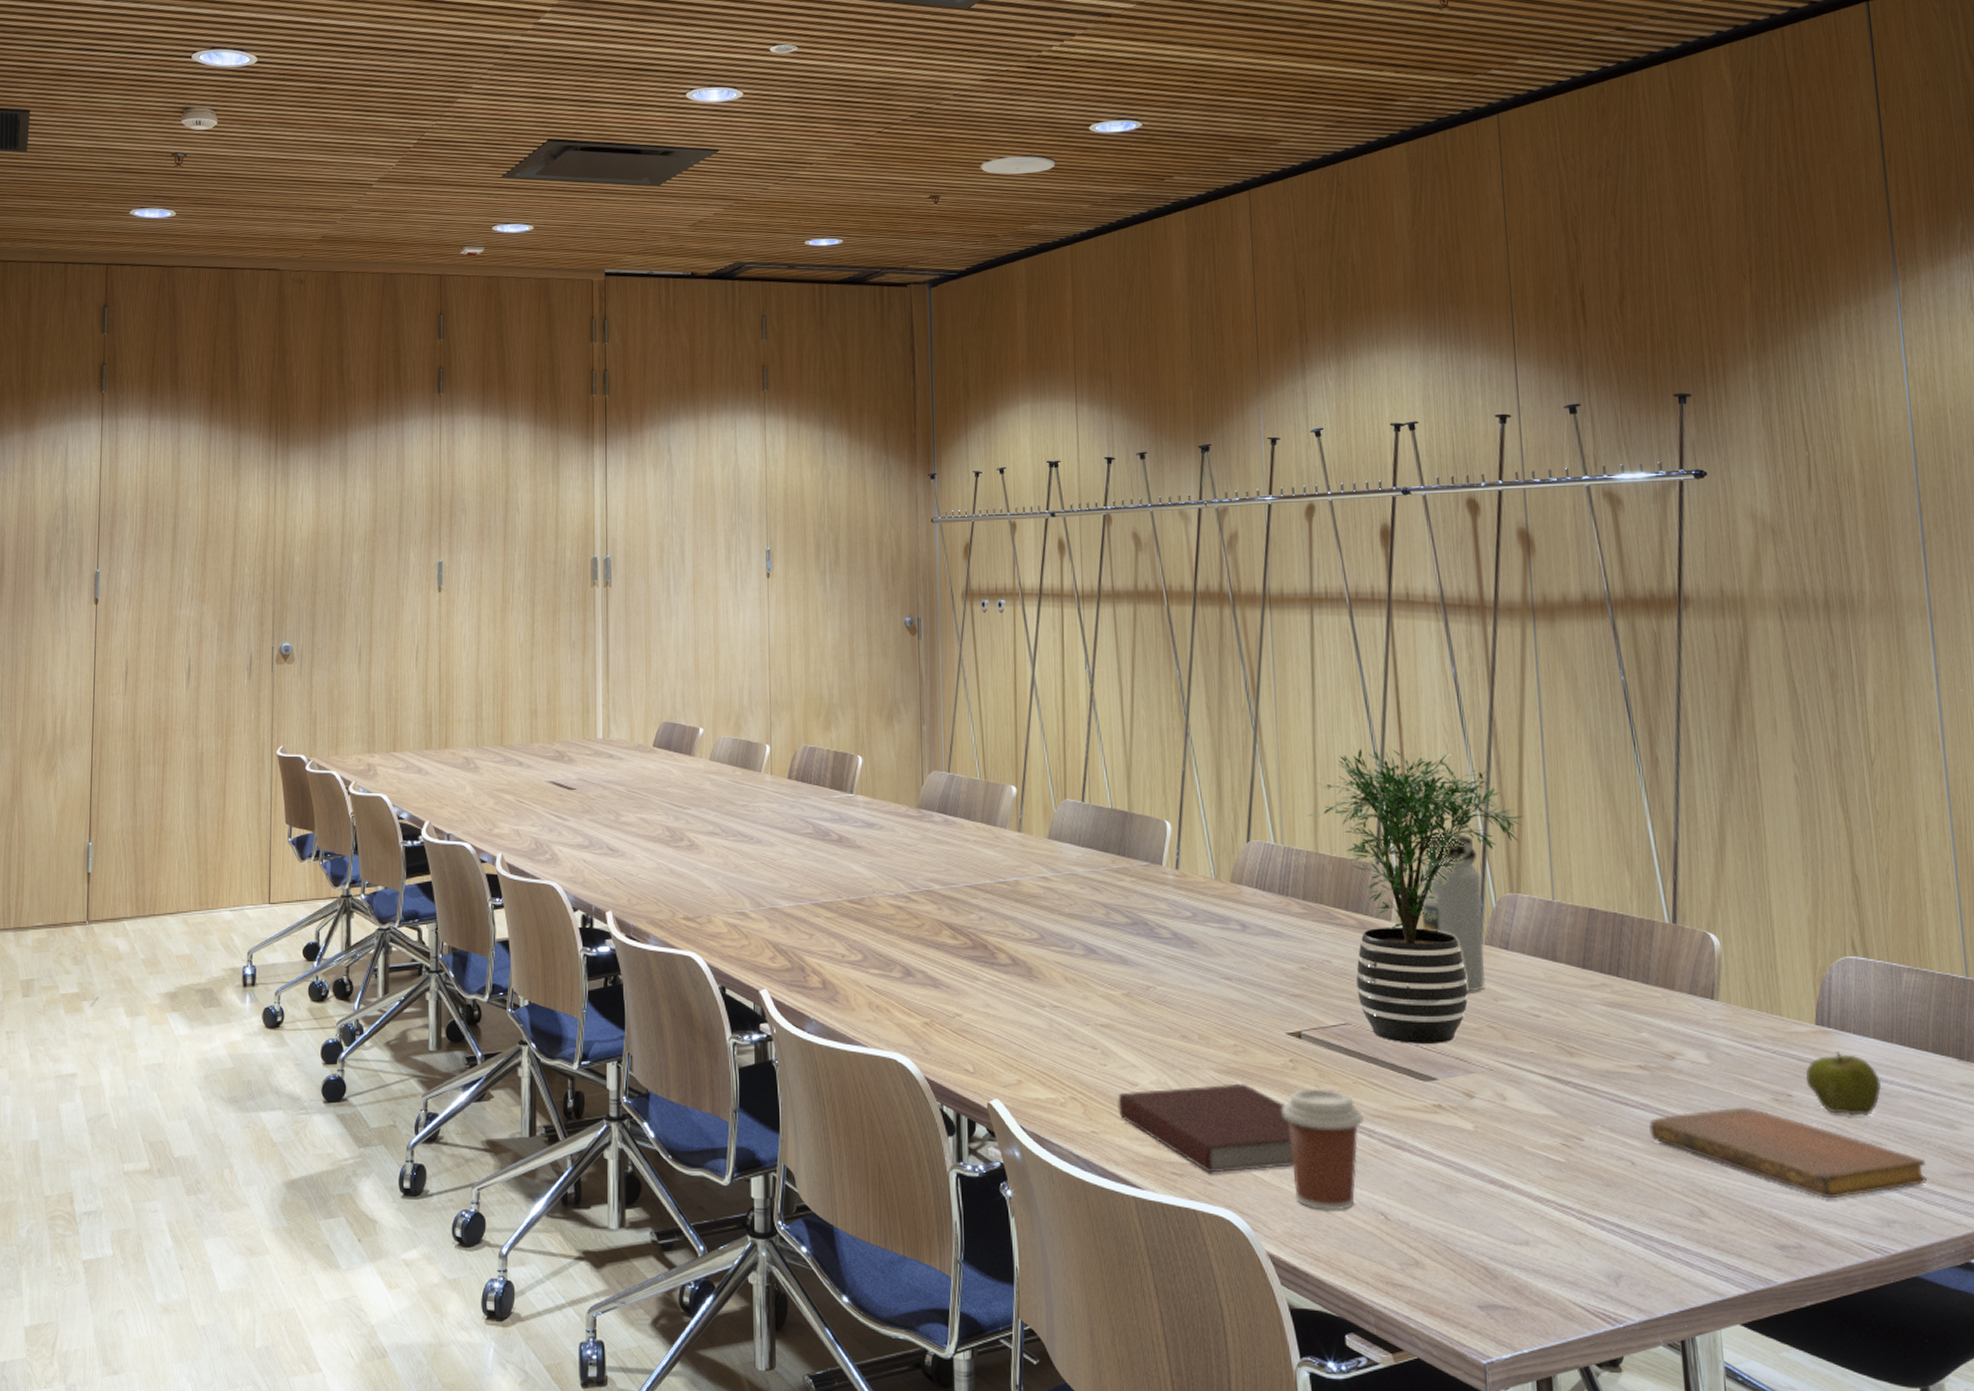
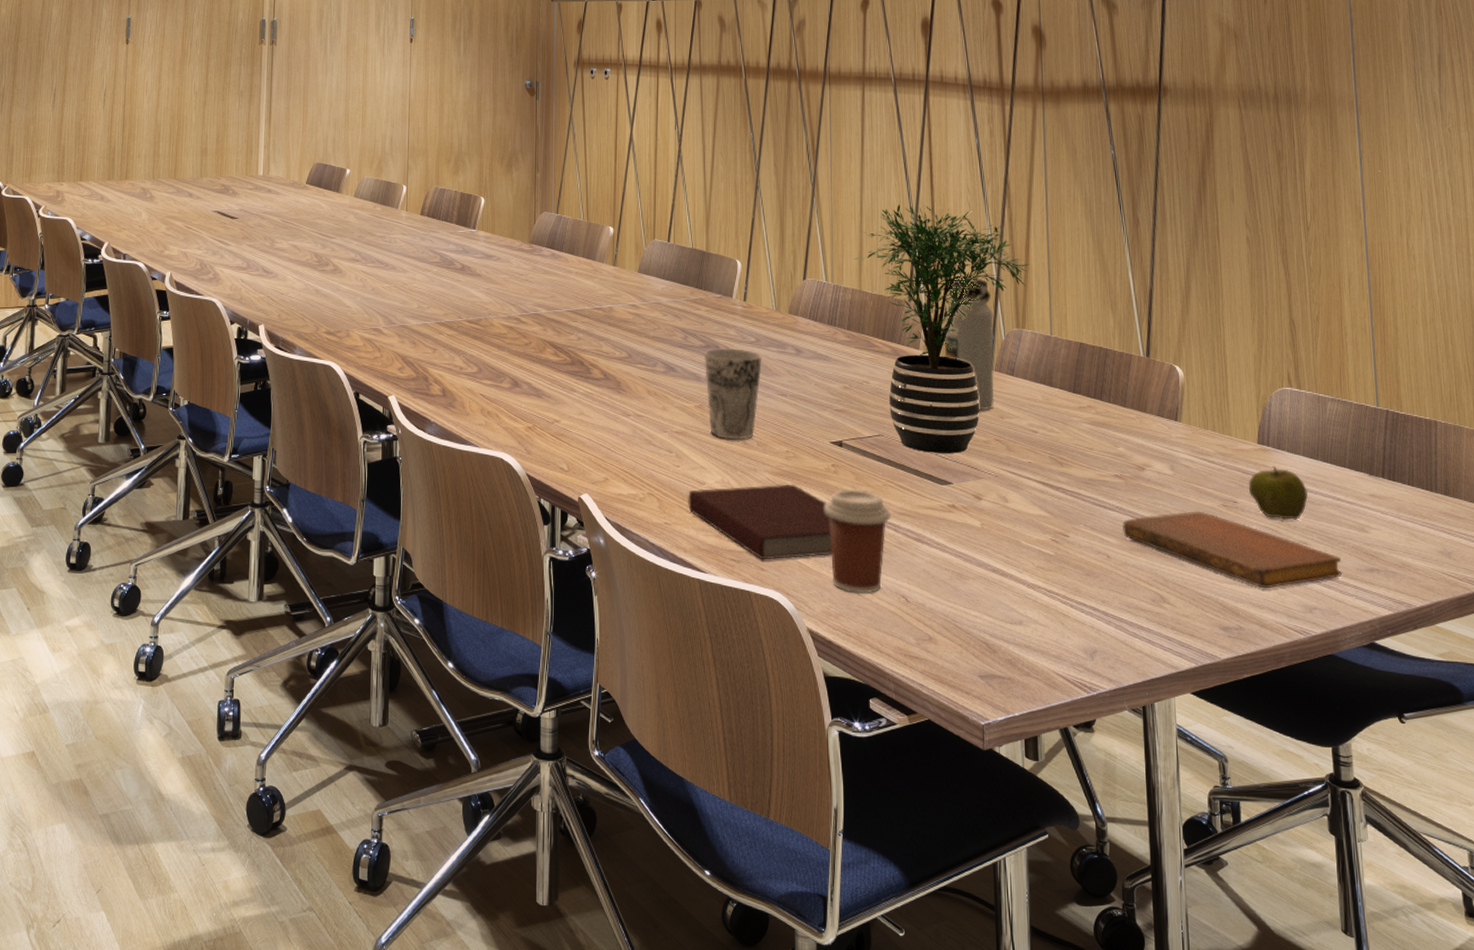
cup: none [1130,925,1201,1033] -> present [704,348,762,440]

